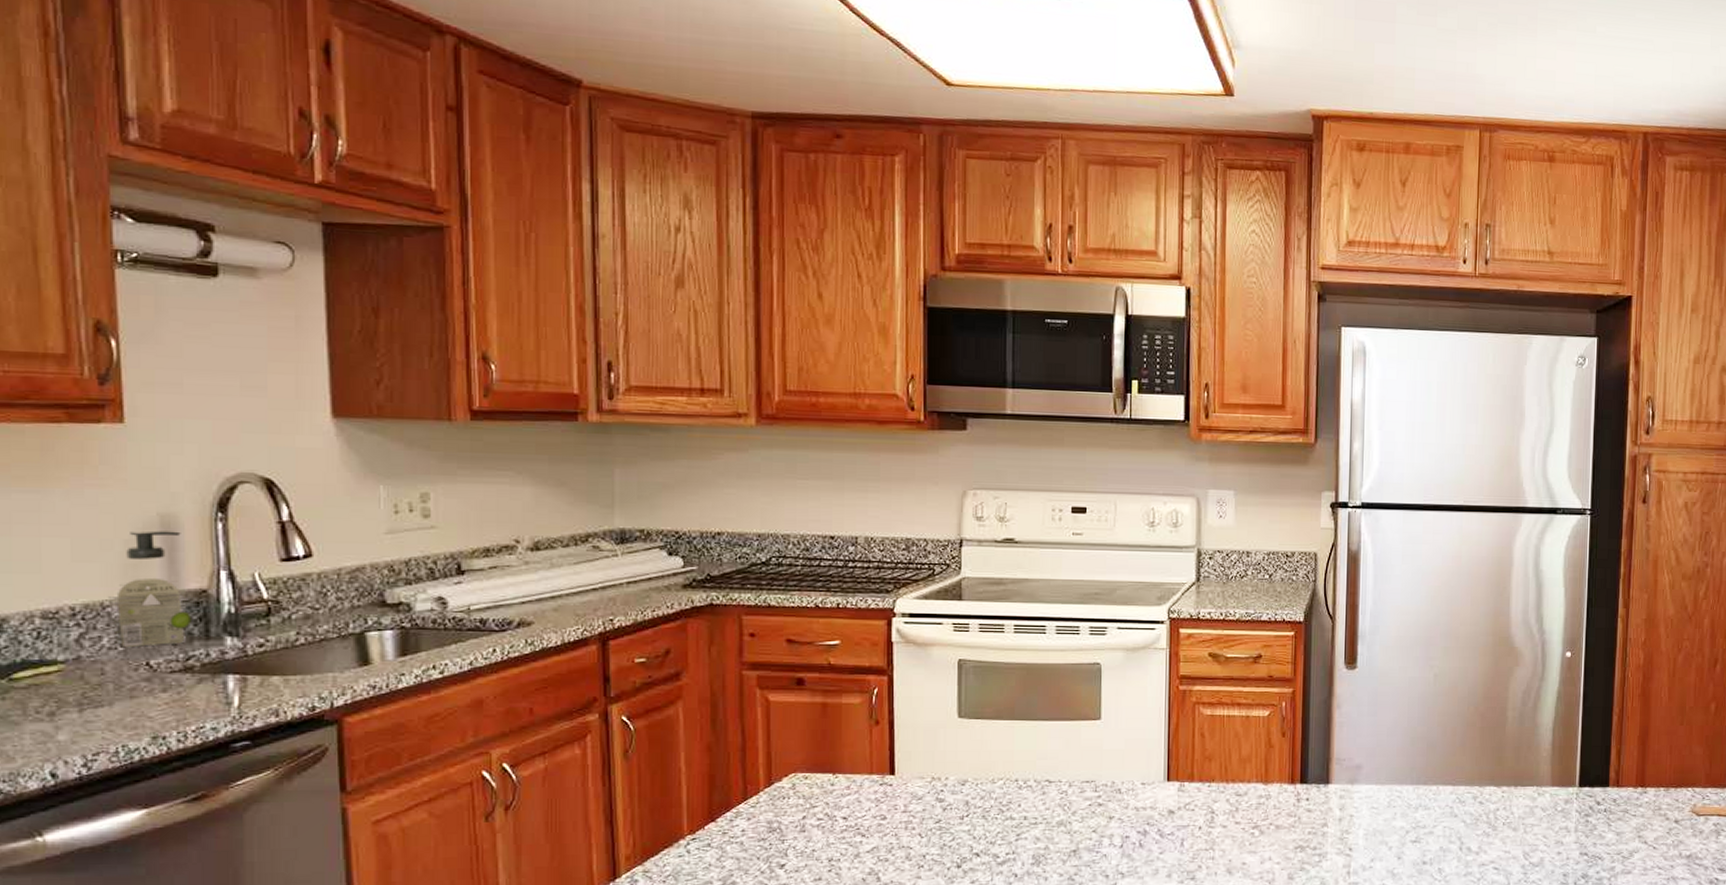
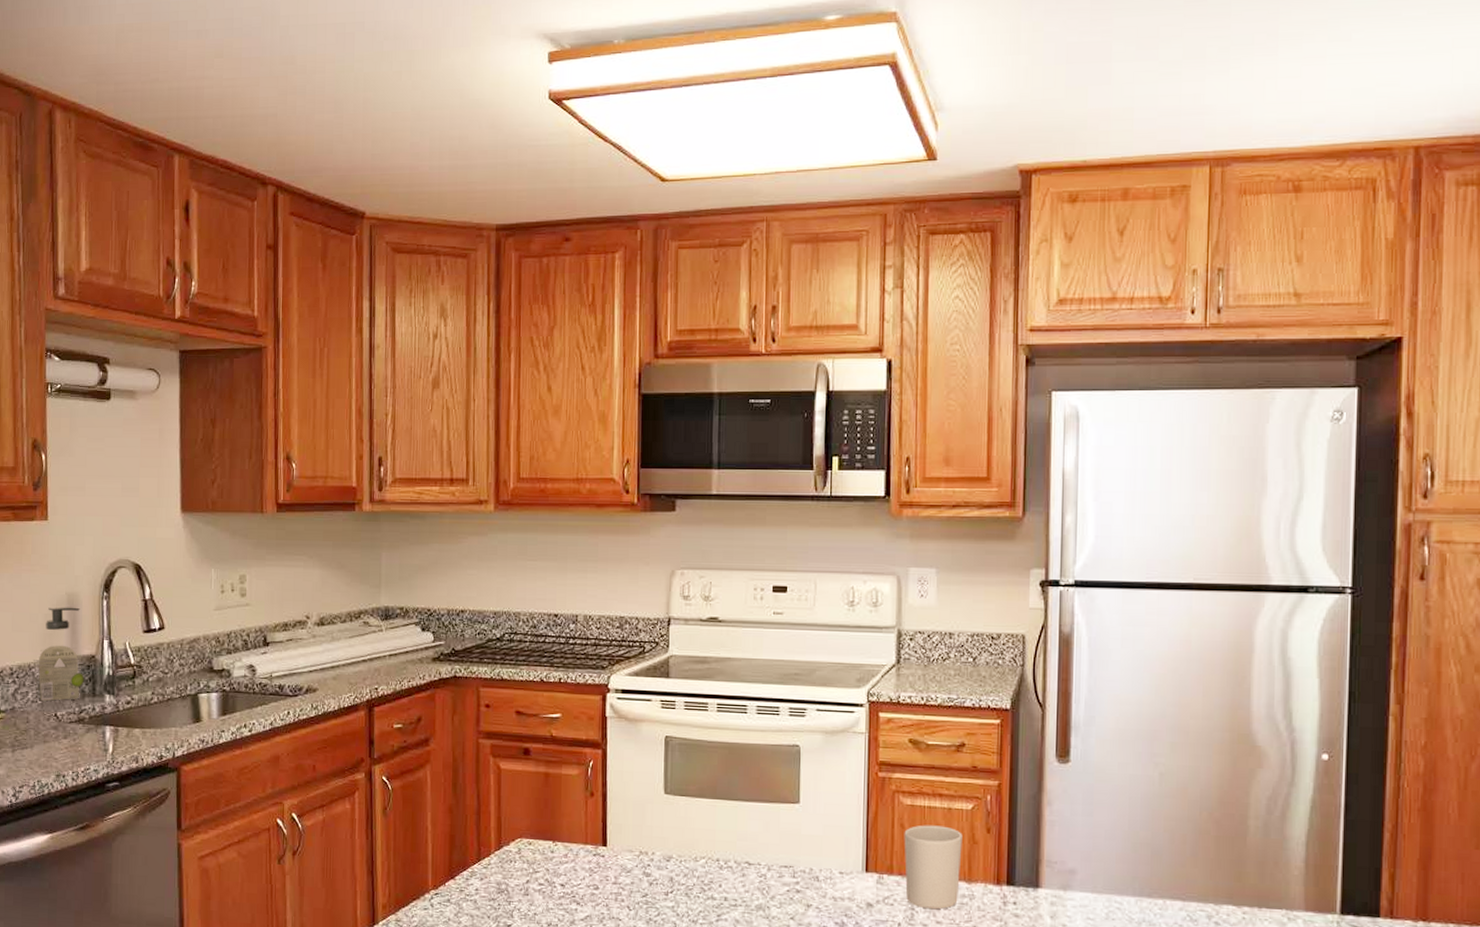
mug: none [1204,733,1260,812] -> present [904,825,963,910]

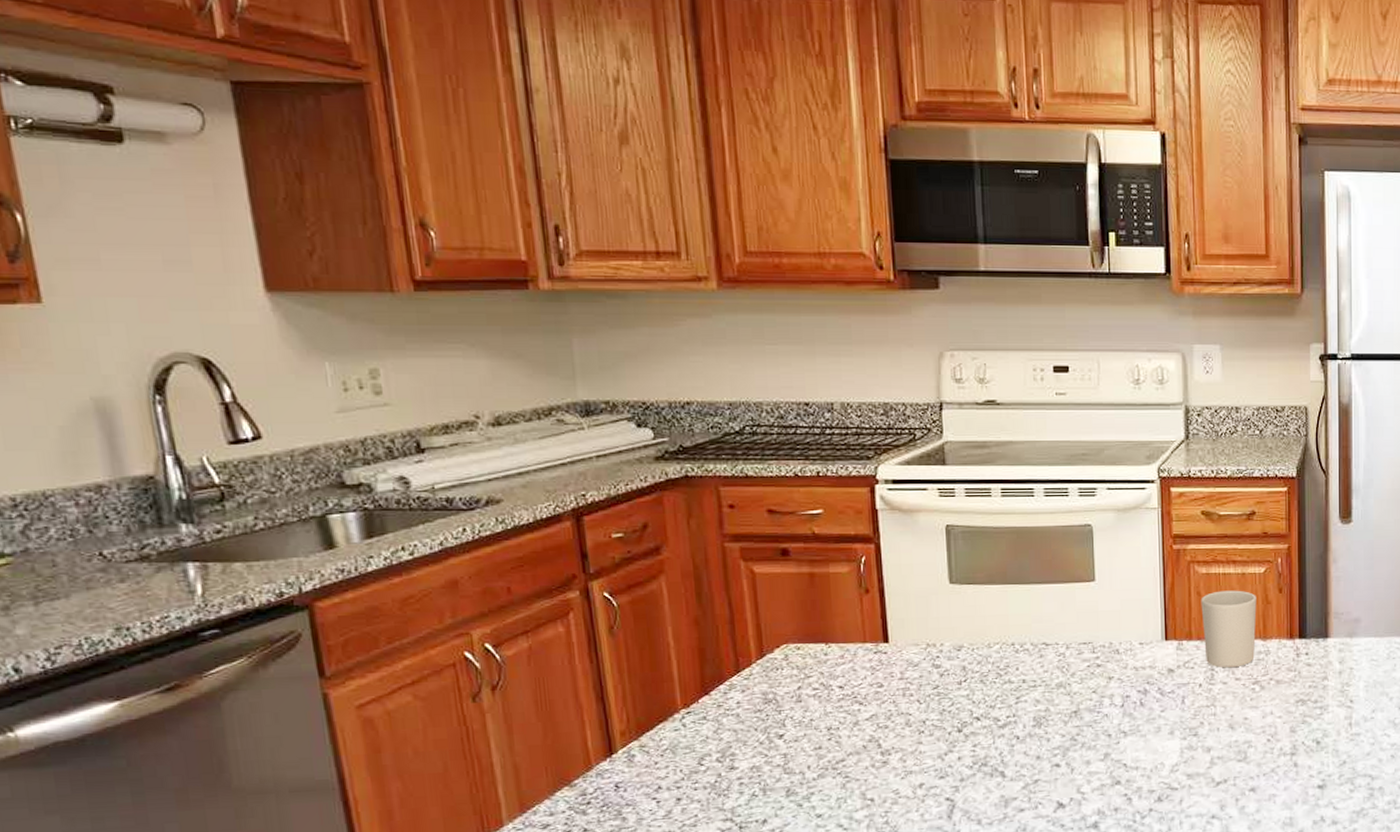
soap dispenser: present [34,607,84,702] -> none [50,416,141,538]

